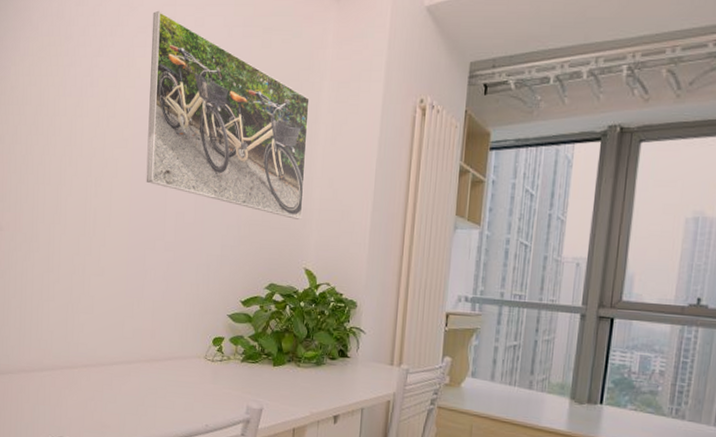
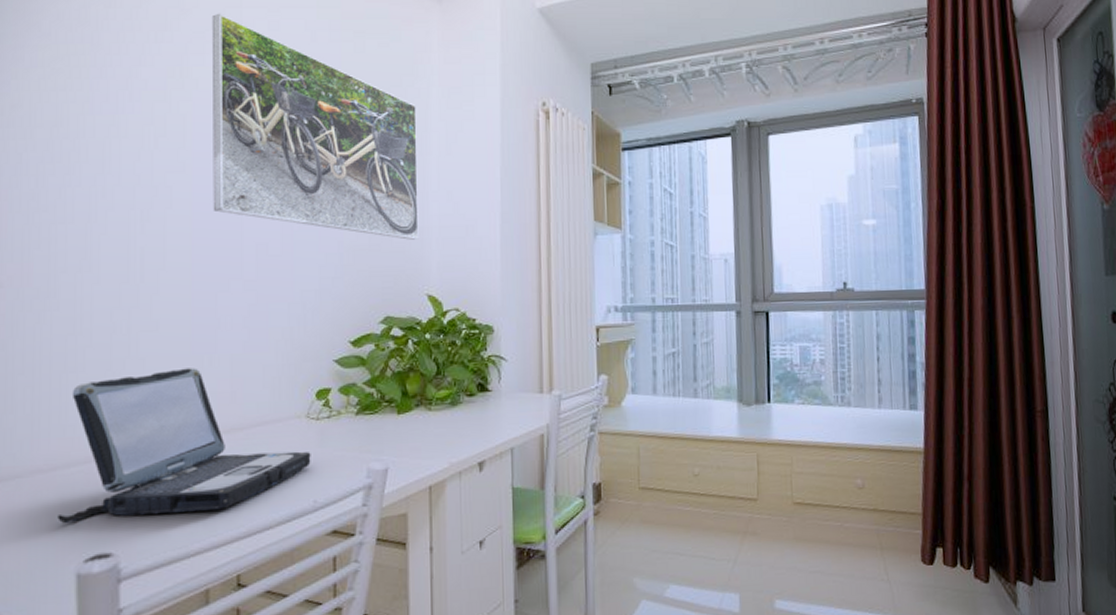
laptop: none [34,307,206,420] -> present [58,368,311,524]

